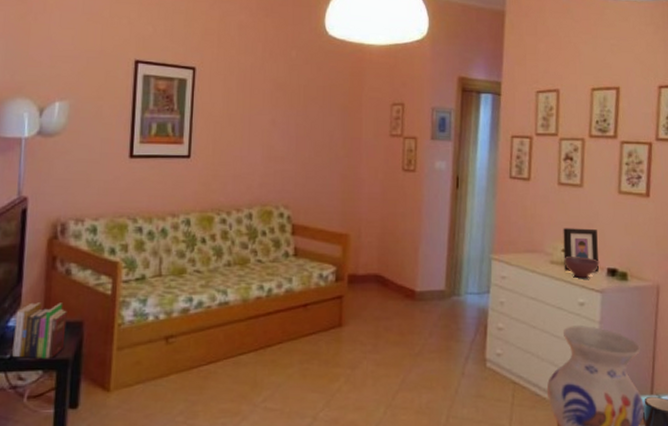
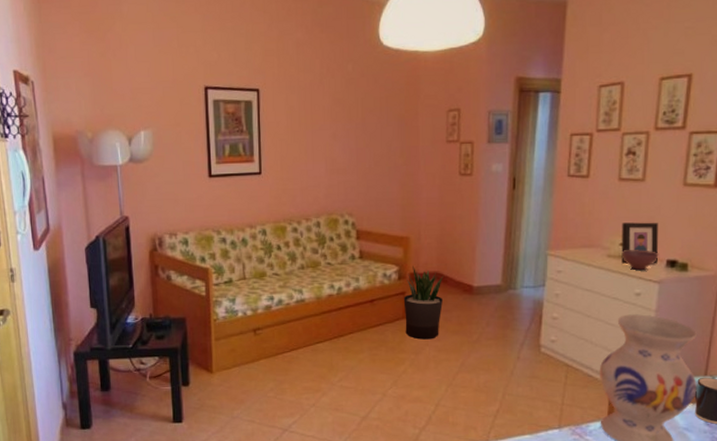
books: present [12,302,67,360] -> none [132,303,173,348]
planter: none [340,266,384,352] -> present [403,265,443,340]

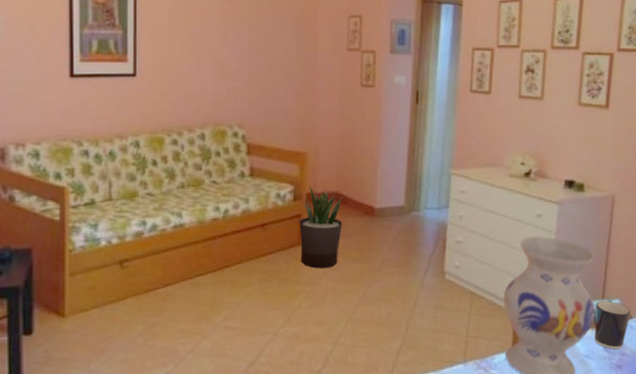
picture frame: present [621,222,658,264] -> none [522,141,556,185]
bowl: present [621,250,659,270] -> none [523,169,558,190]

